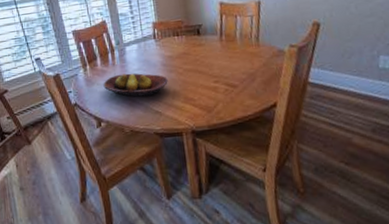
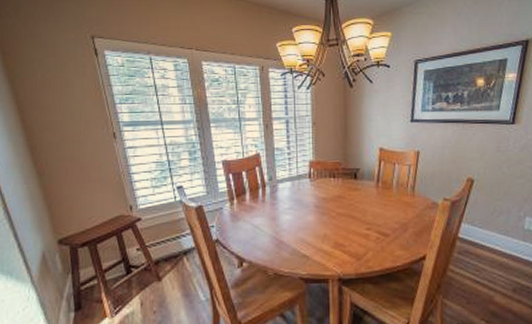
fruit bowl: present [103,73,168,97] -> none [250,212,319,239]

